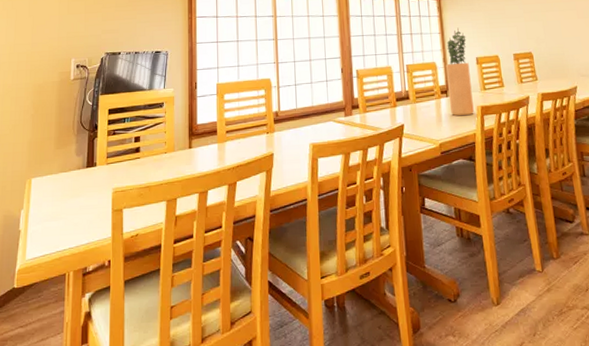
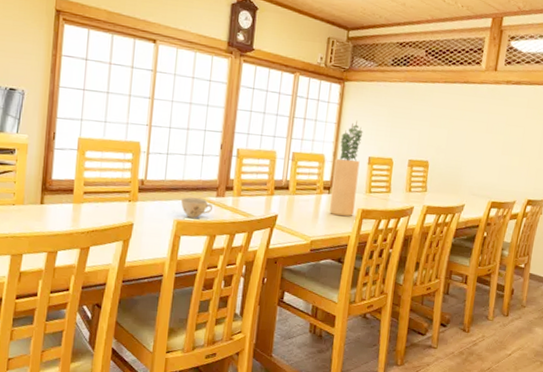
teacup: none [313,120,343,140] -> present [180,197,212,218]

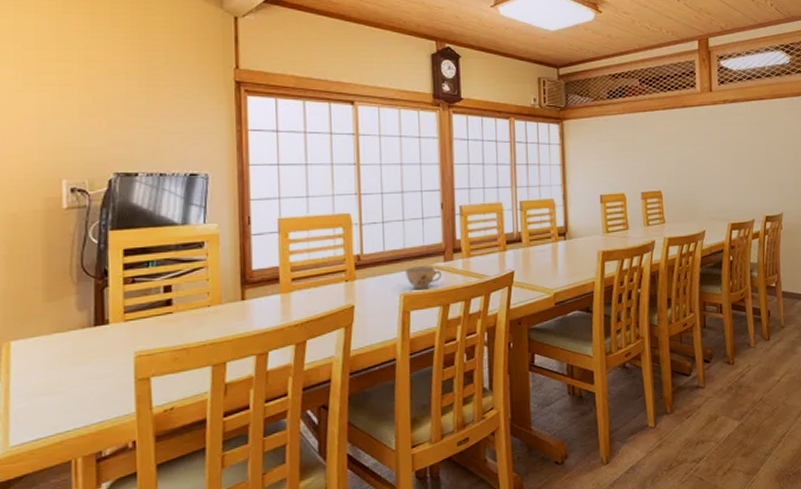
vase: present [330,120,363,217] -> none [565,159,594,262]

